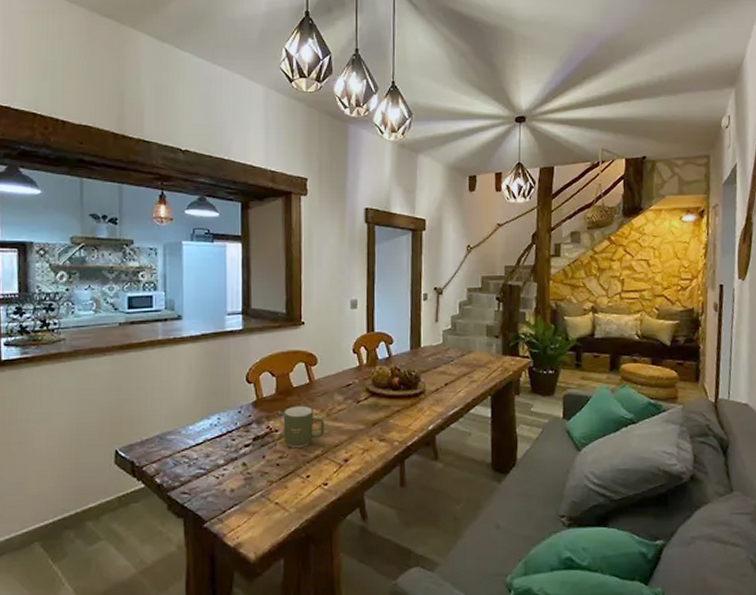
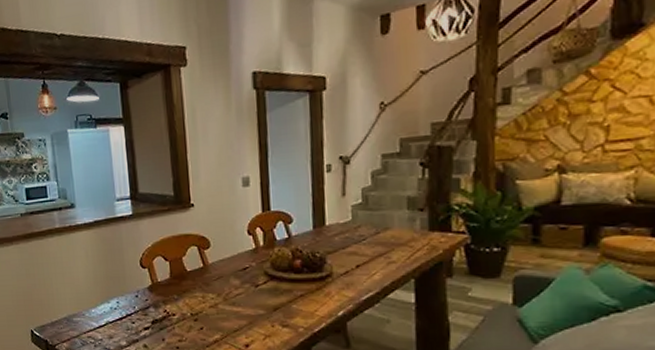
mug: present [283,405,324,447] -> none [179,290,222,331]

